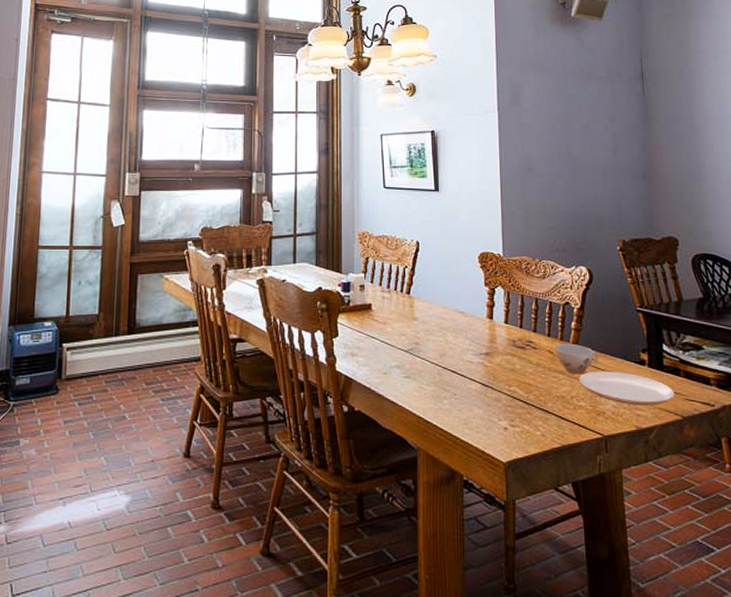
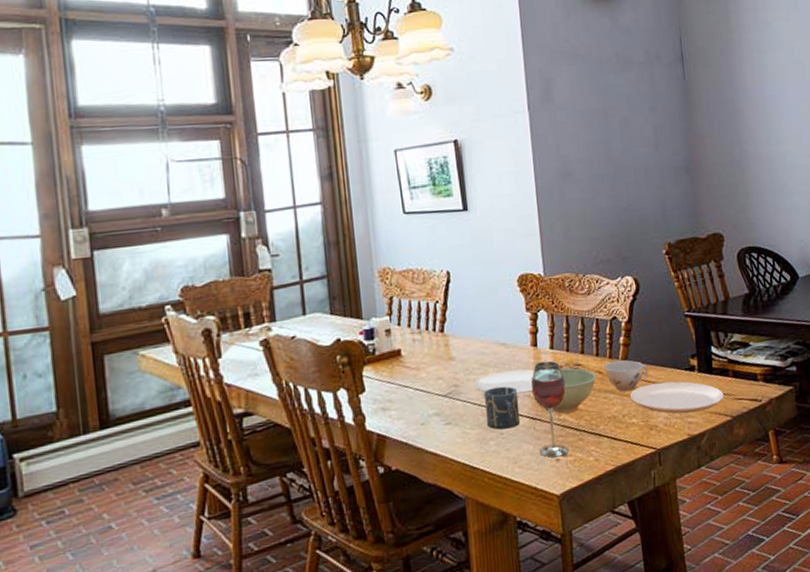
plate: none [434,336,489,361] -> present [475,369,535,394]
cup: none [442,351,473,391] -> present [484,386,521,430]
wineglass: none [484,334,518,426] -> present [530,360,569,458]
bowl: none [484,343,547,385] -> present [530,368,597,414]

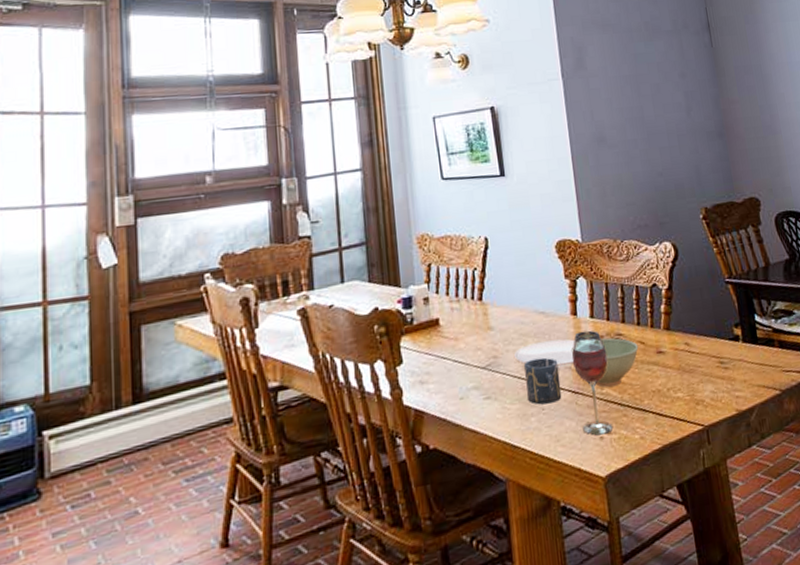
teacup: present [604,359,649,392] -> none [646,329,692,364]
plate: present [630,381,724,414] -> none [674,352,771,387]

